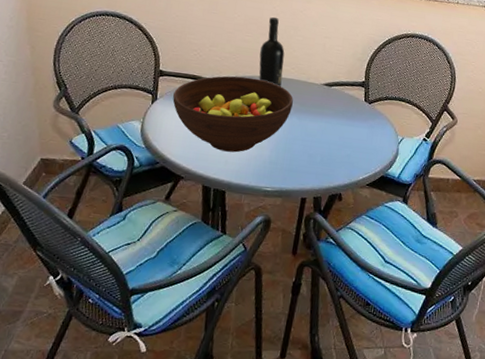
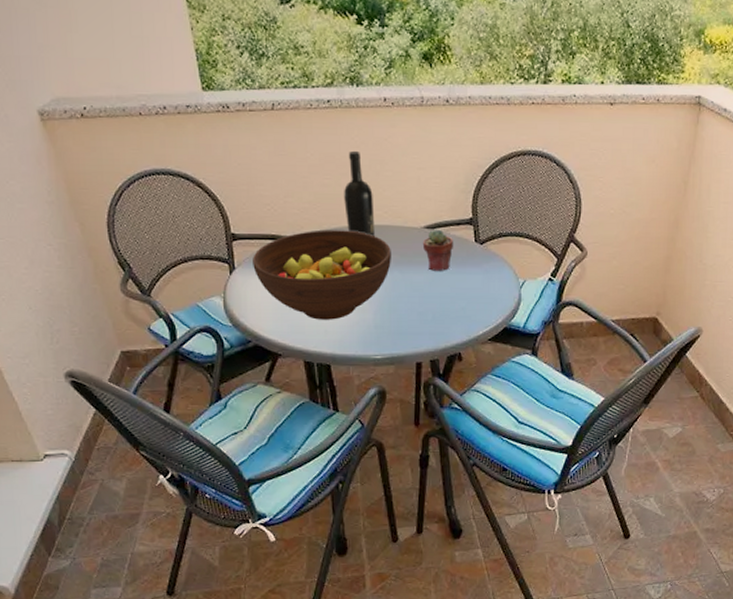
potted succulent: none [320,87,347,122] -> present [422,229,453,271]

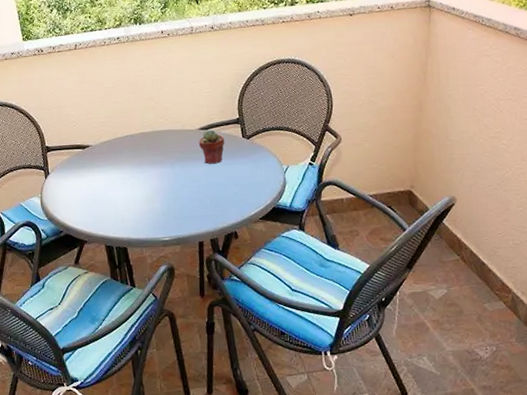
fruit bowl: present [253,229,391,320] -> none [63,136,173,211]
wine bottle: present [343,150,375,237] -> none [132,73,159,140]

